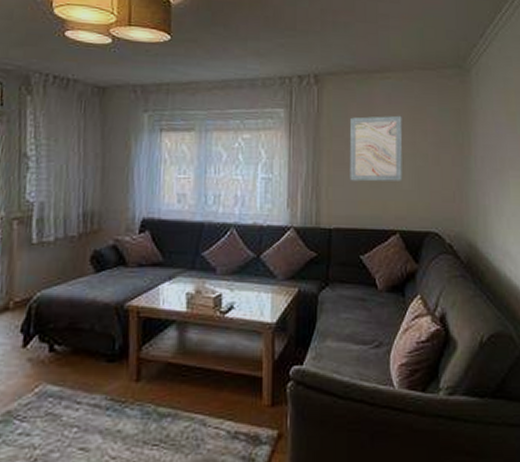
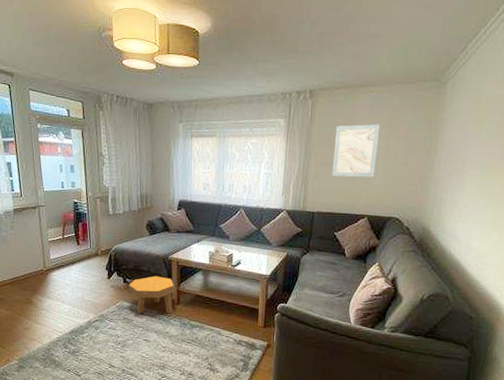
footstool: none [57,336,134,404] -> present [129,276,175,314]

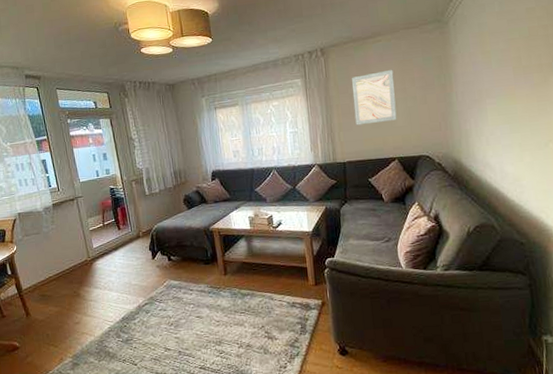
footstool: present [129,276,175,314] -> none [174,249,222,291]

